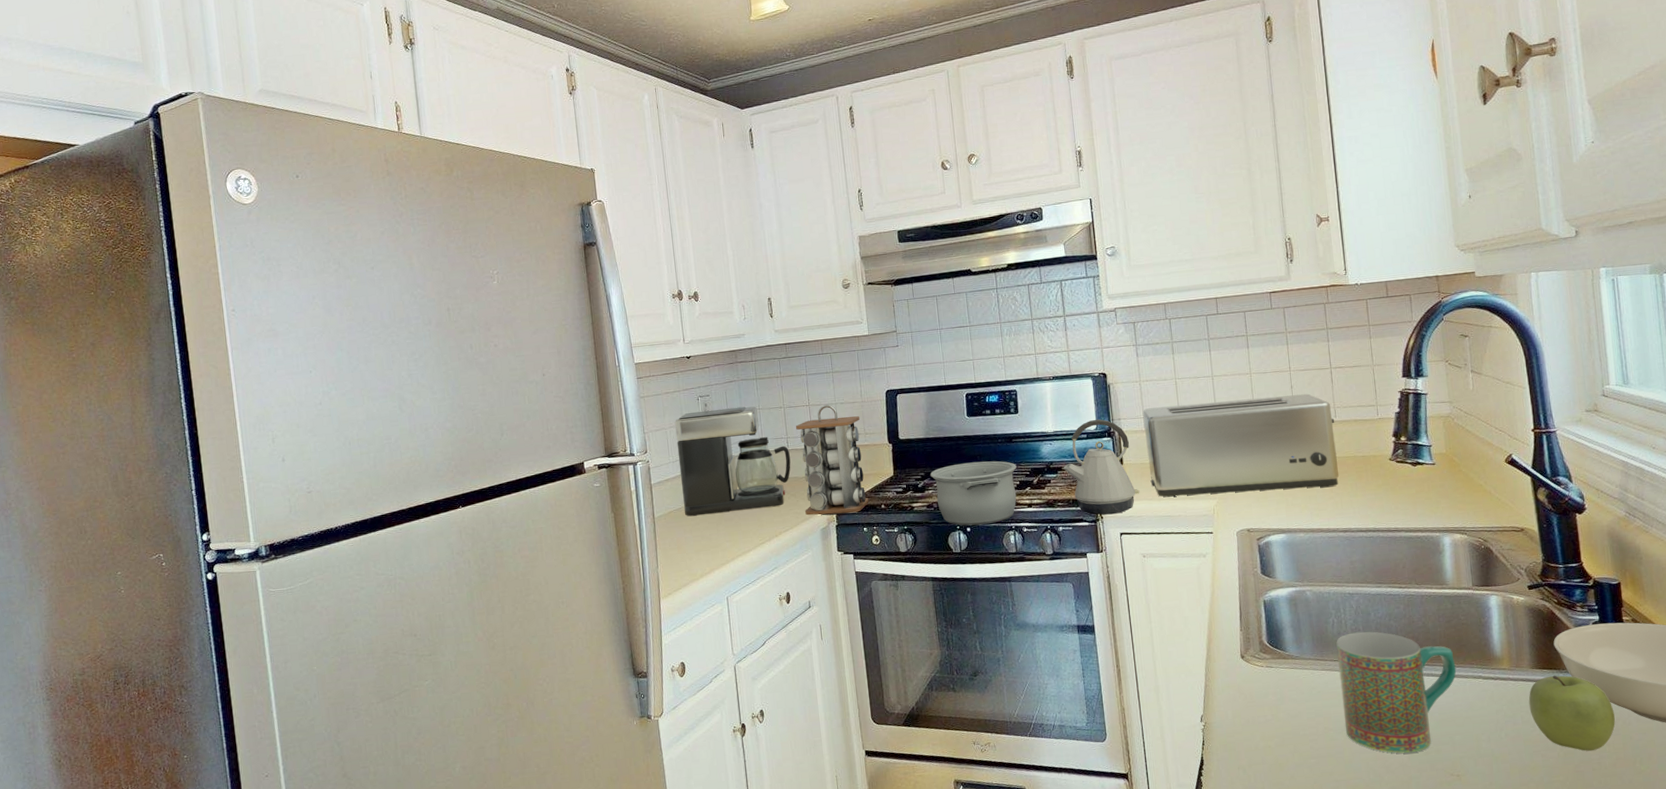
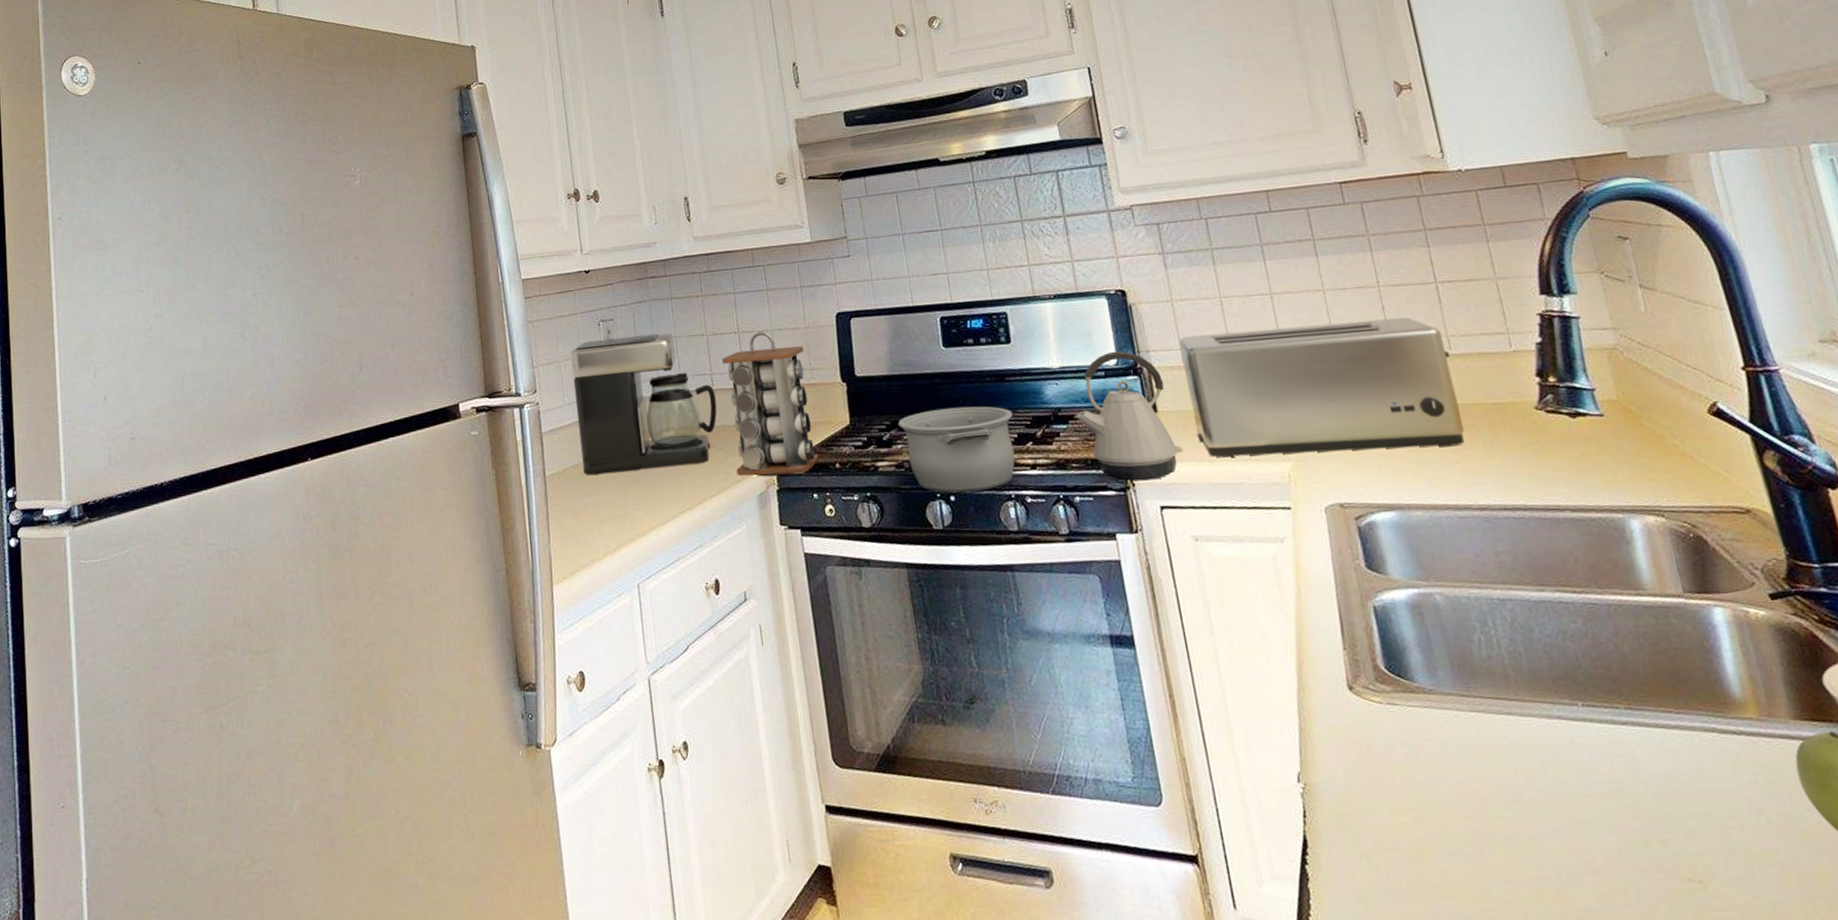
mug: present [1336,631,1457,754] -> none [1487,656,1677,843]

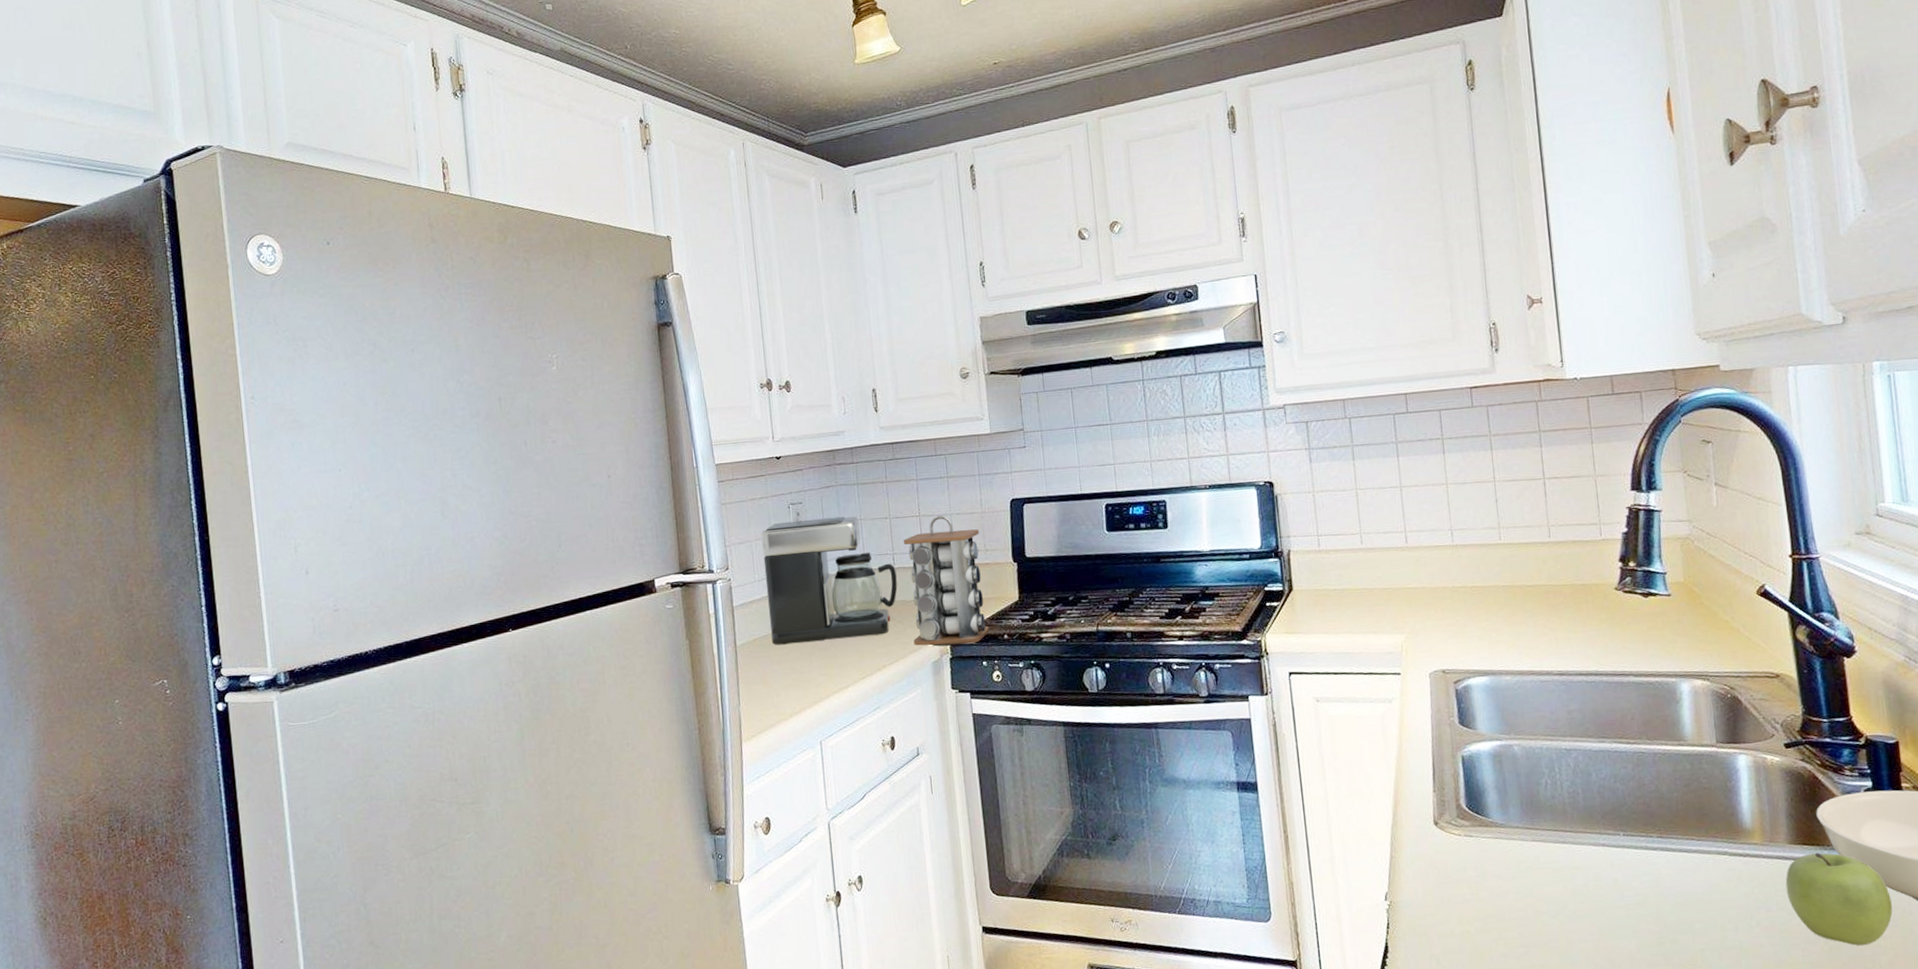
cooking pot: present [898,406,1016,493] -> none [1062,584,1165,661]
kettle: present [1075,350,1184,481] -> none [1221,536,1313,651]
toaster: present [1178,317,1465,458] -> none [1316,509,1554,630]

